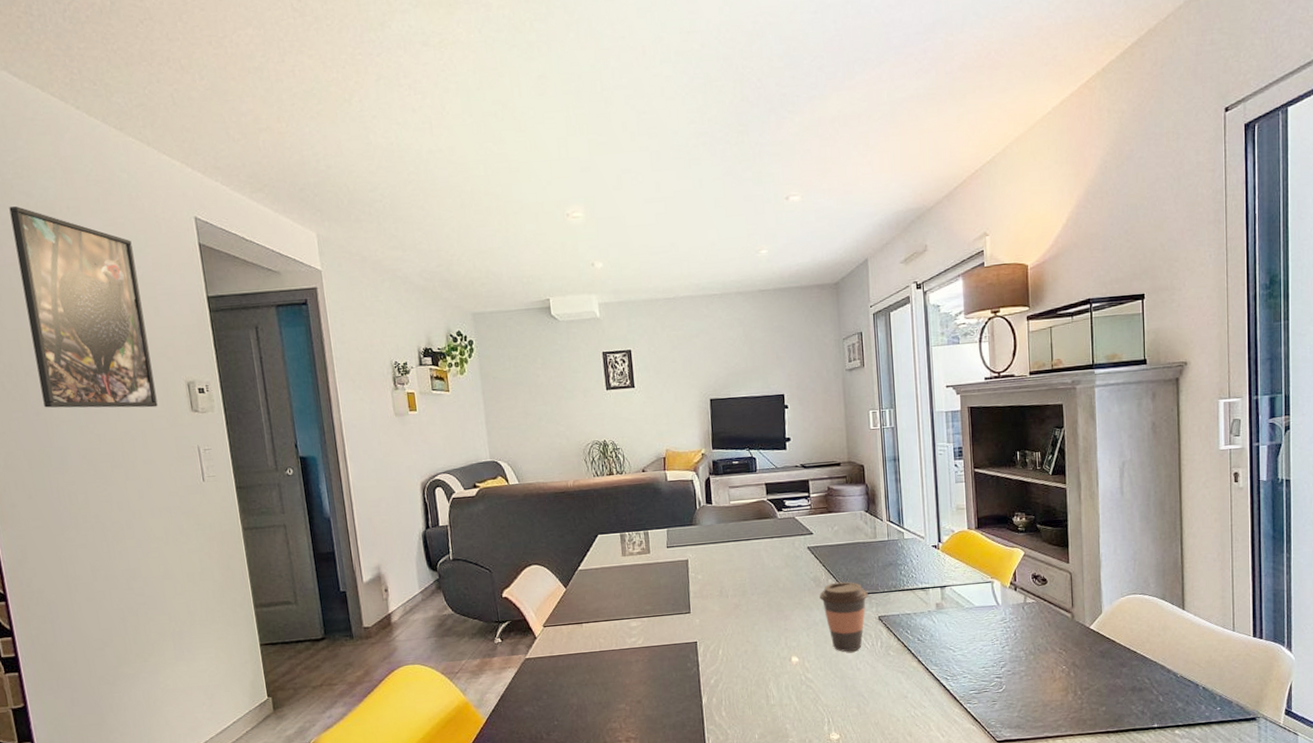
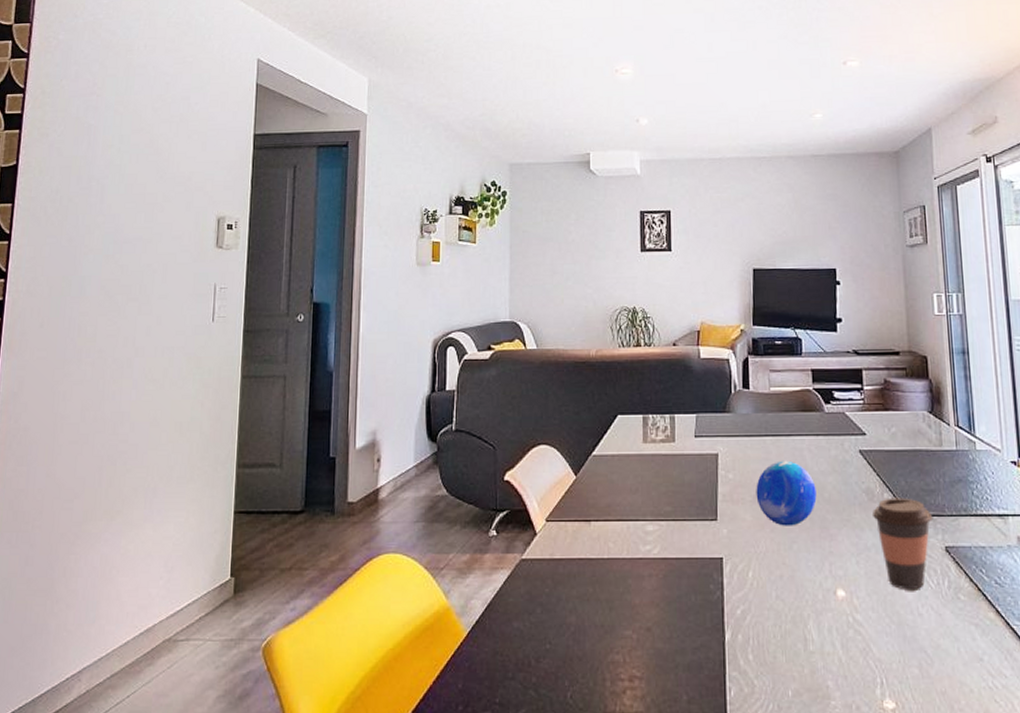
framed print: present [9,206,158,408] -> none [78,43,195,241]
decorative orb: none [721,560,773,613] -> present [756,460,817,526]

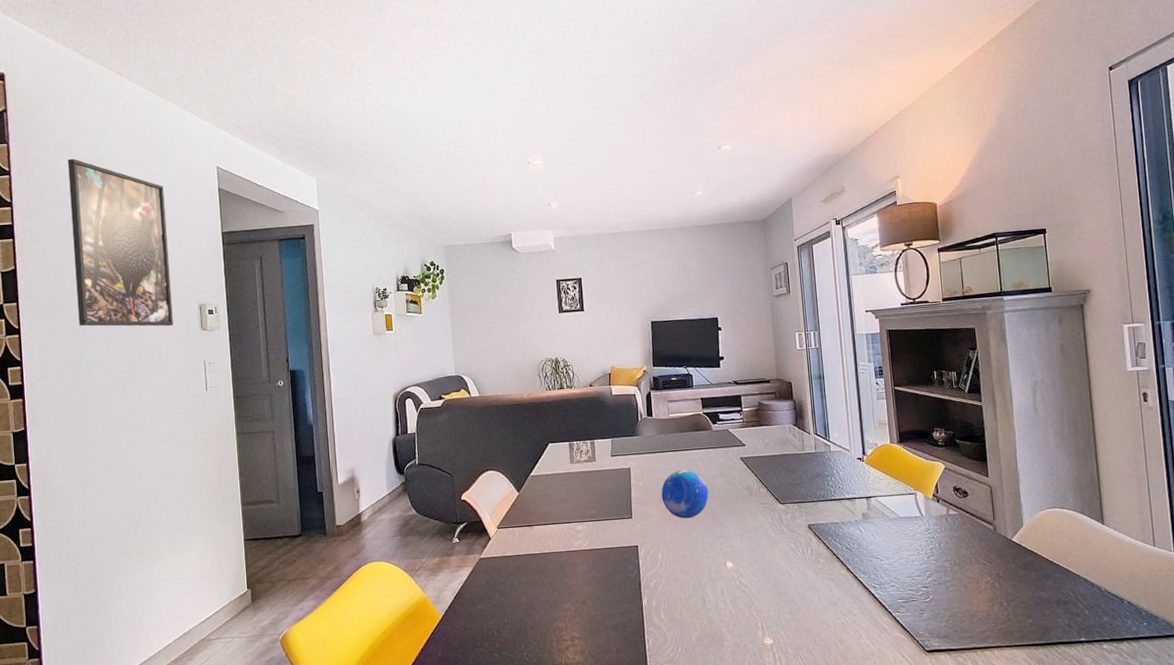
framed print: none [78,43,195,241] -> present [68,159,173,327]
coffee cup: present [871,497,933,591] -> none [751,491,799,559]

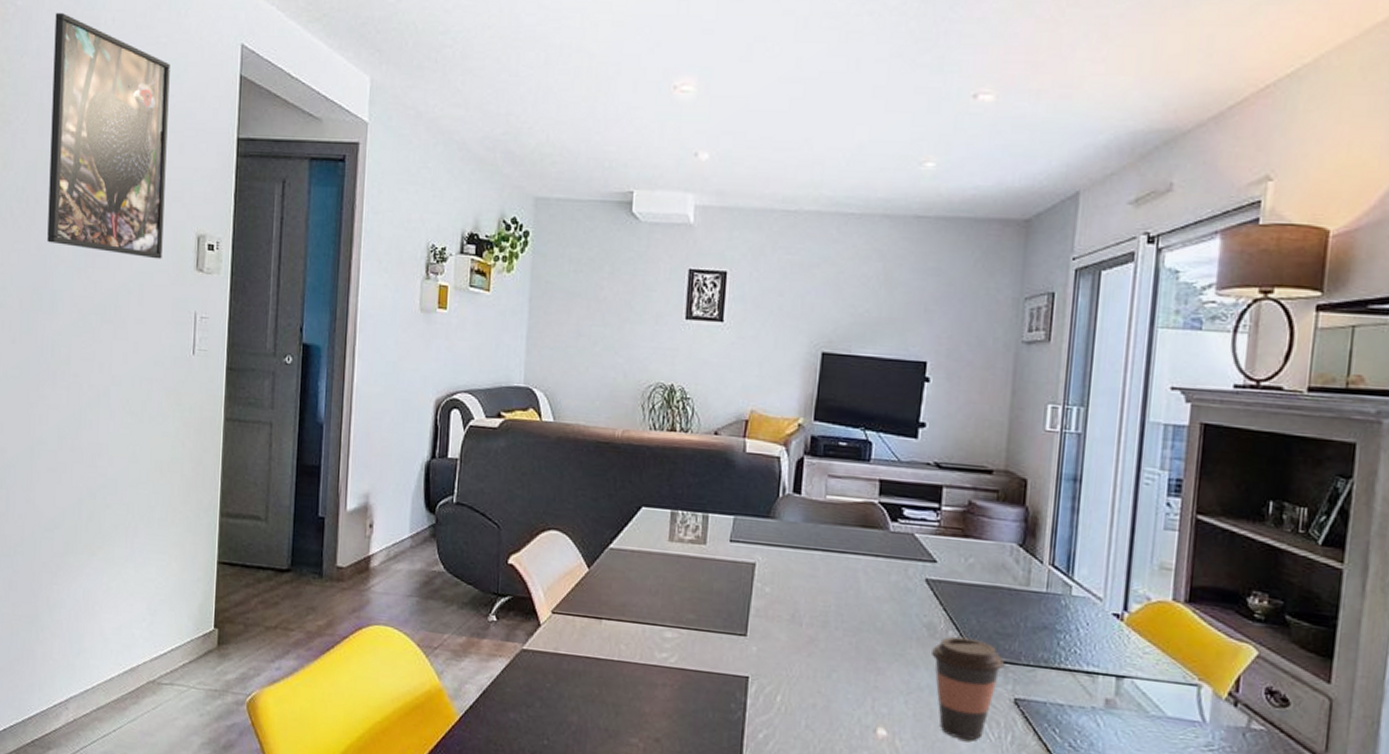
decorative orb: present [661,469,709,519] -> none [795,579,868,654]
coffee cup: none [751,491,799,559] -> present [930,636,1005,741]

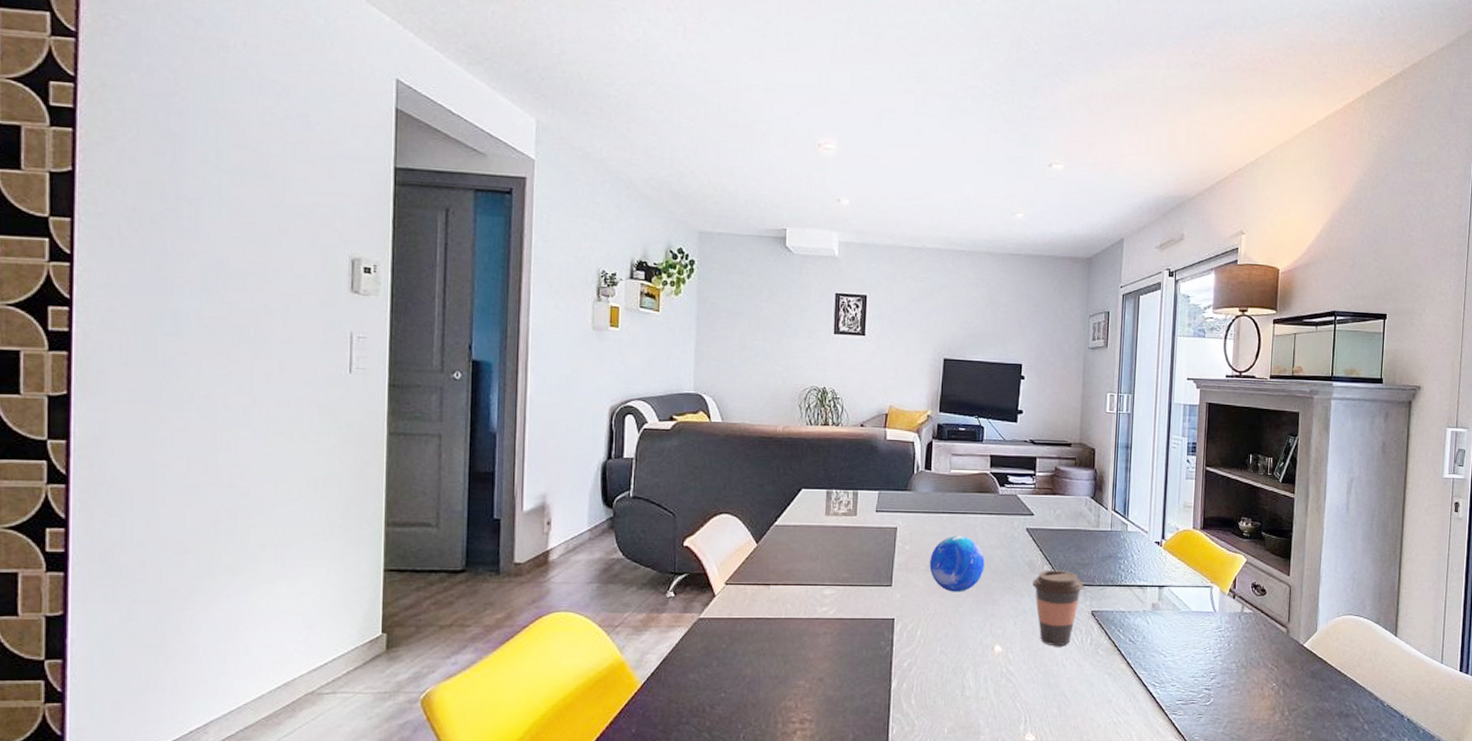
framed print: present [47,13,170,260] -> none [167,32,315,281]
decorative orb: none [795,579,868,654] -> present [929,535,985,592]

